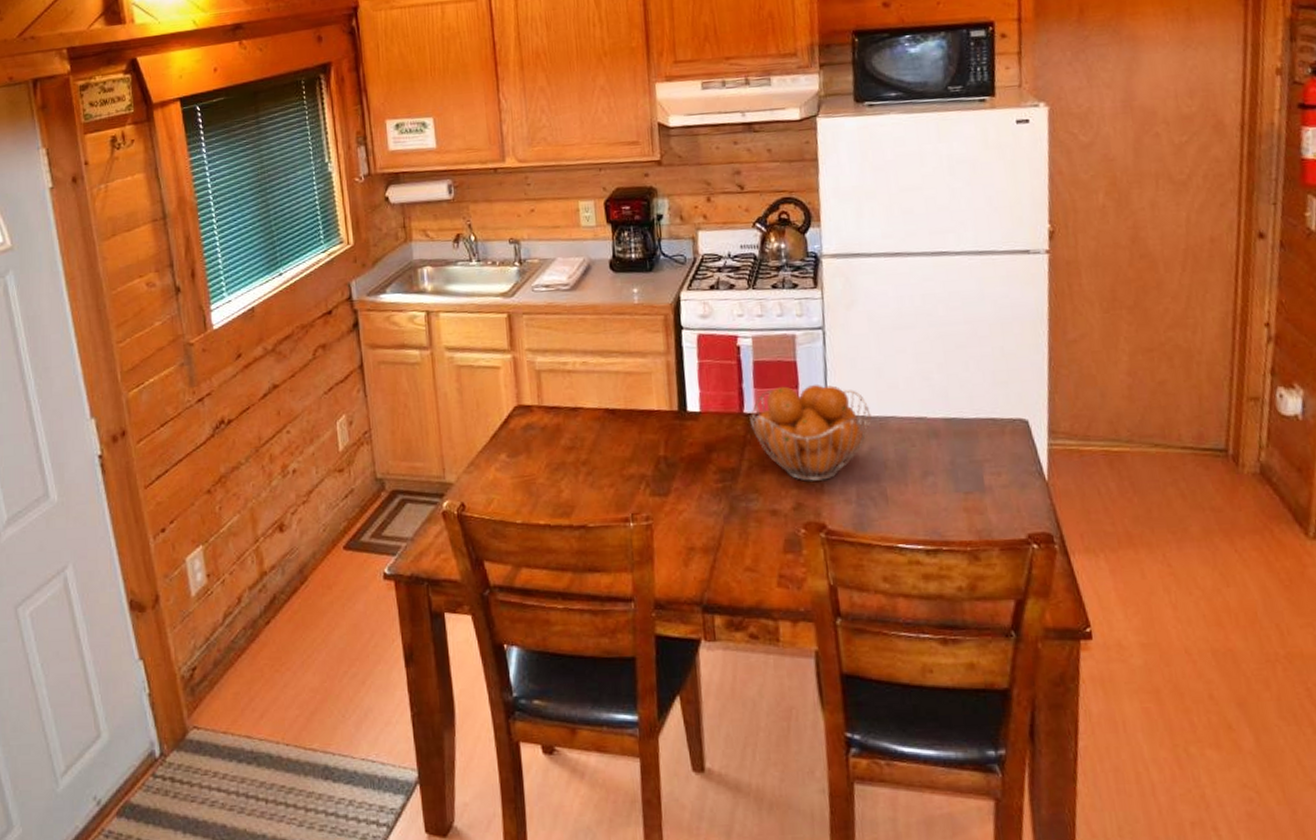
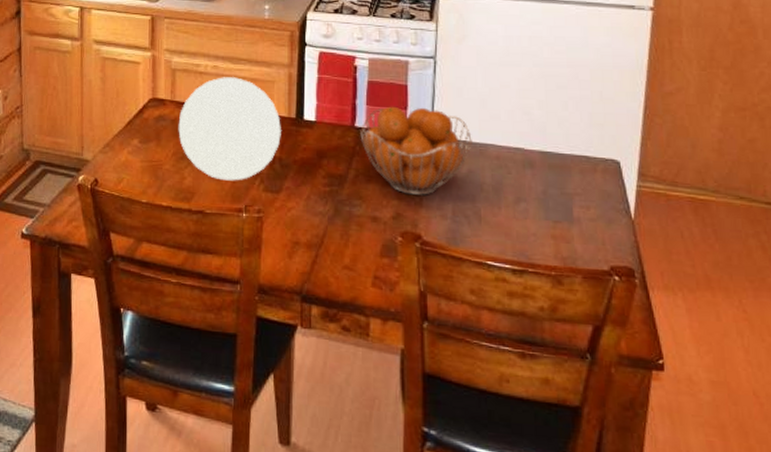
plate: none [549,372,664,489] -> present [178,77,281,181]

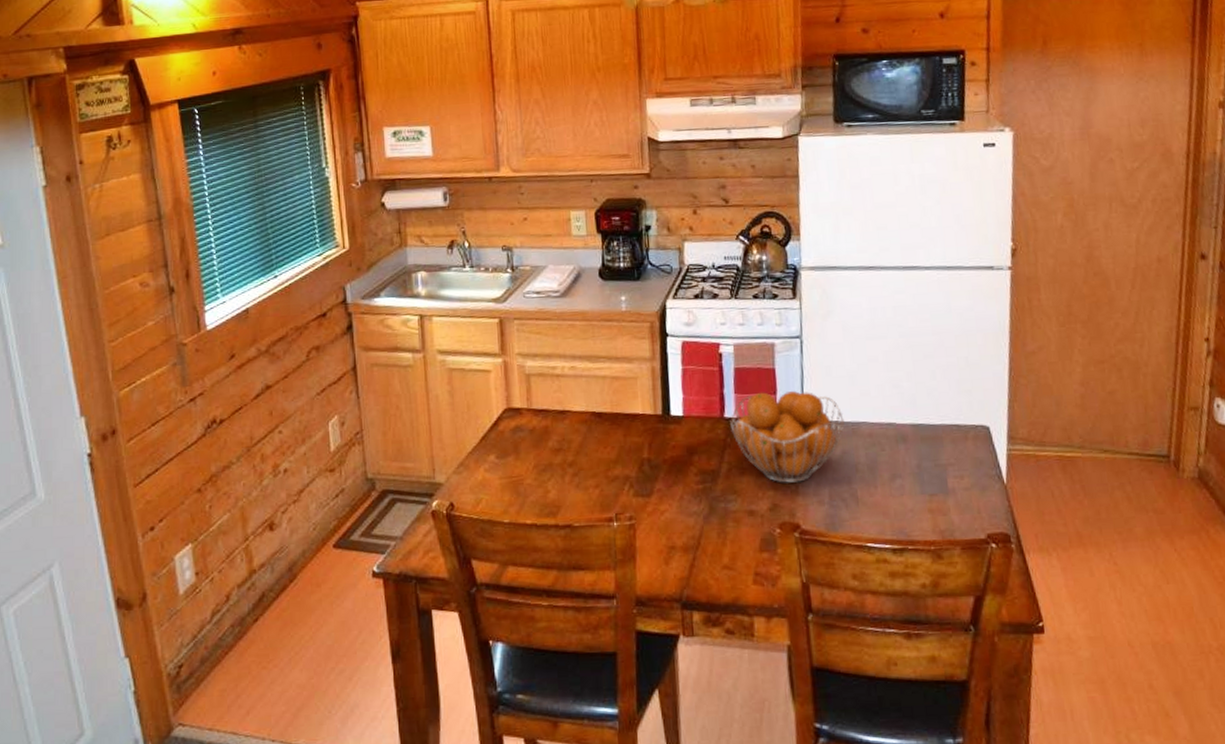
plate: present [178,77,281,181] -> none [537,377,648,490]

